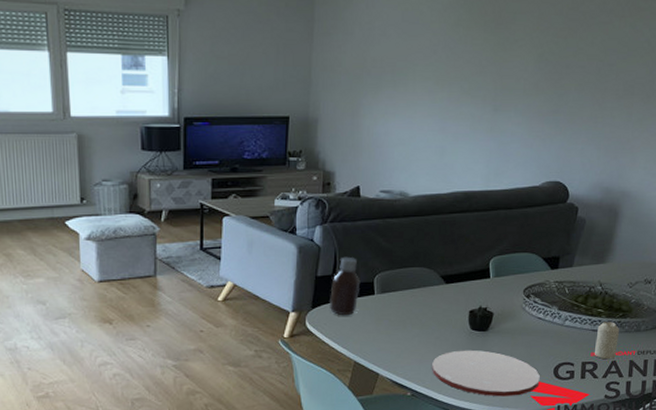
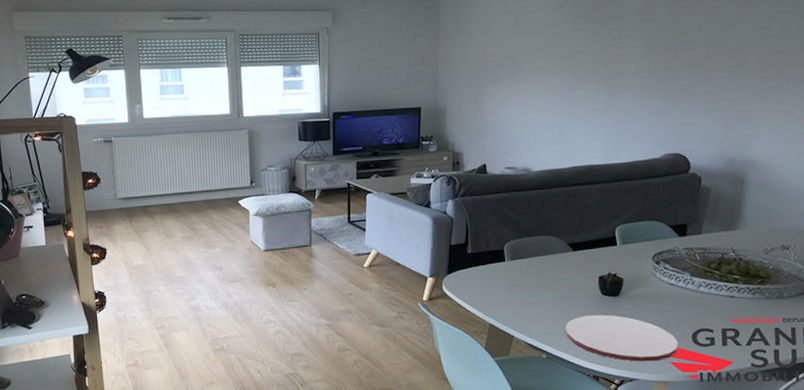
bottle: present [330,256,361,316] -> none [464,227,491,281]
candle: present [595,322,620,360] -> none [734,288,760,327]

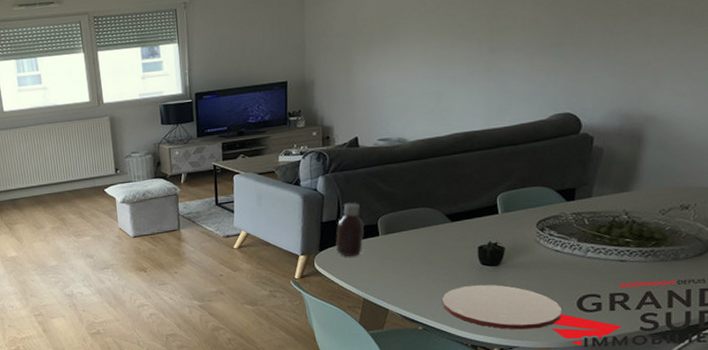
bottle: none [464,227,491,281] -> present [336,202,365,257]

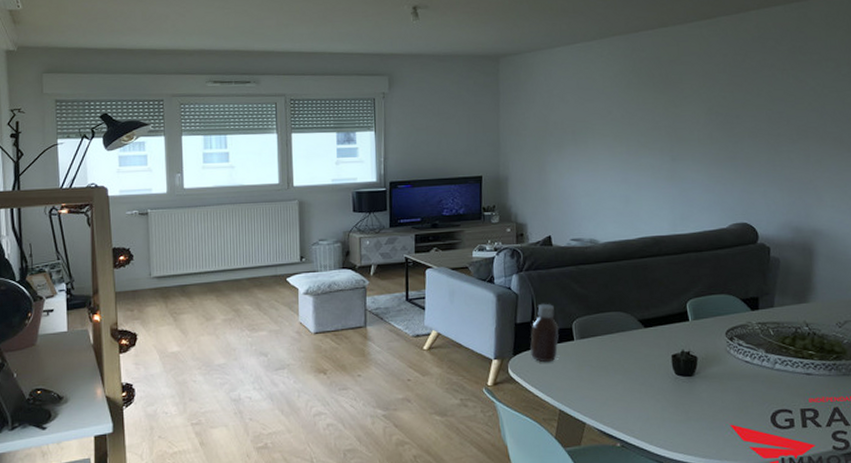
plate: present [441,284,562,330] -> none [638,396,757,448]

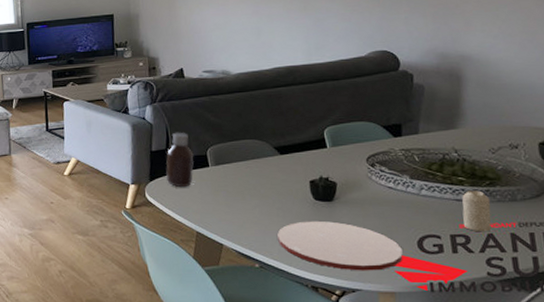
plate: none [638,396,757,448] -> present [276,220,403,271]
candle: none [811,364,837,406] -> present [462,190,492,232]

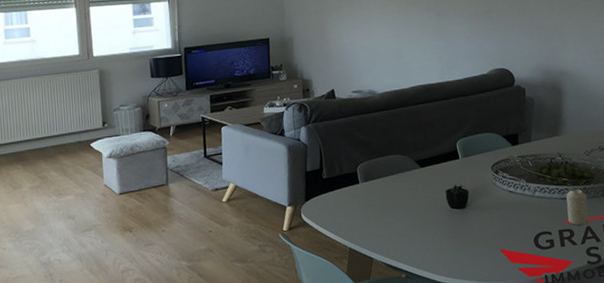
bottle: present [166,132,194,188] -> none [320,151,346,206]
plate: present [276,220,403,271] -> none [420,227,523,272]

